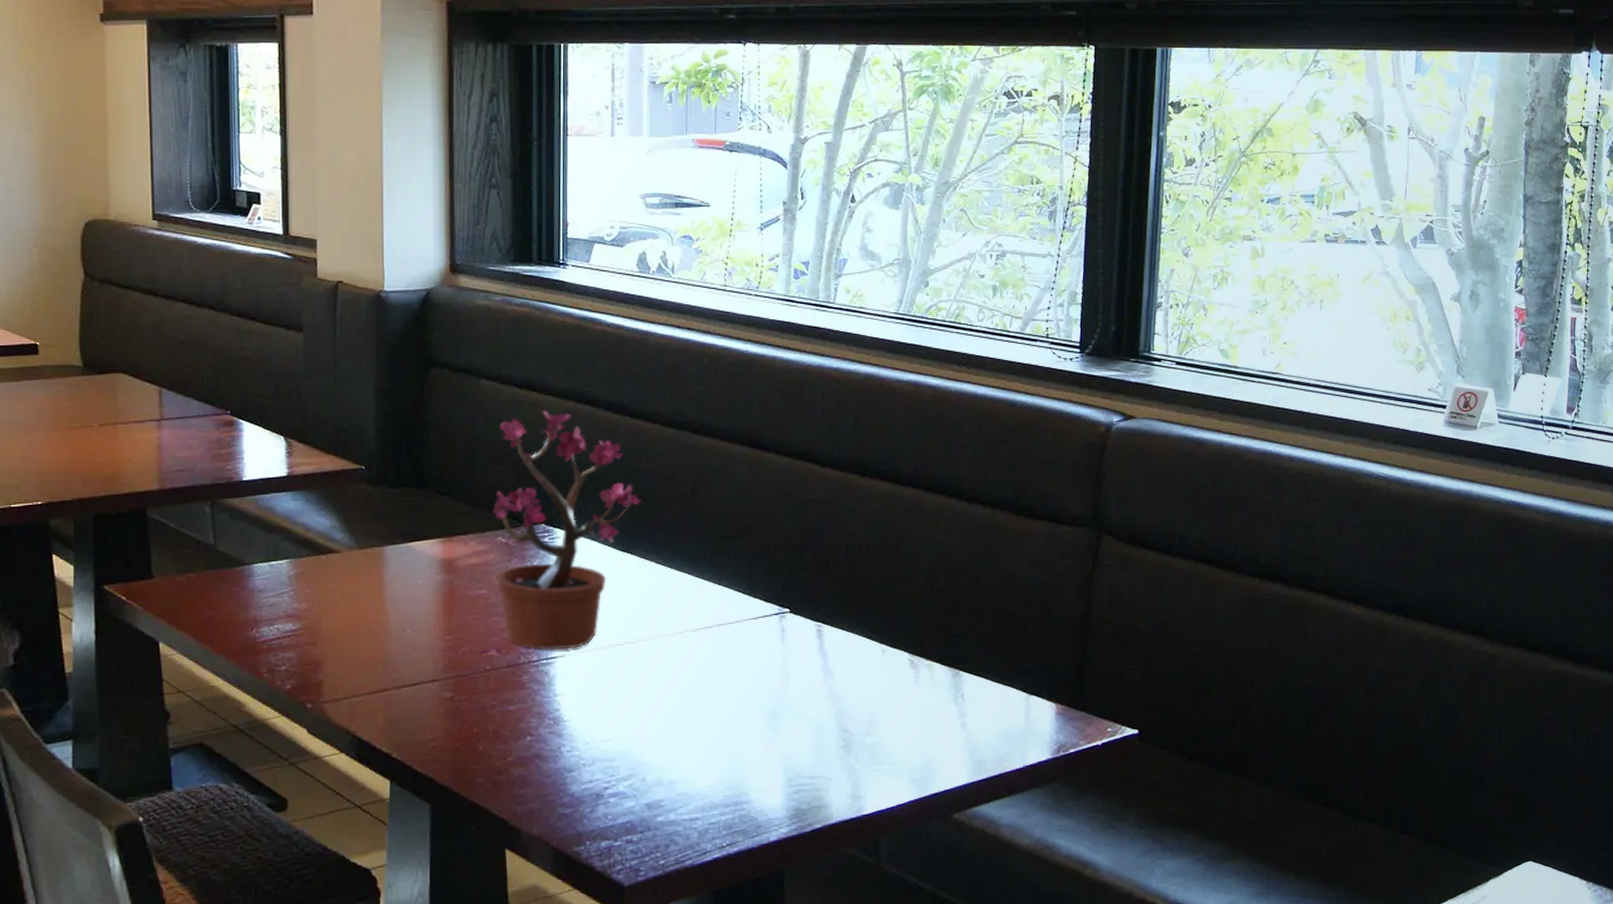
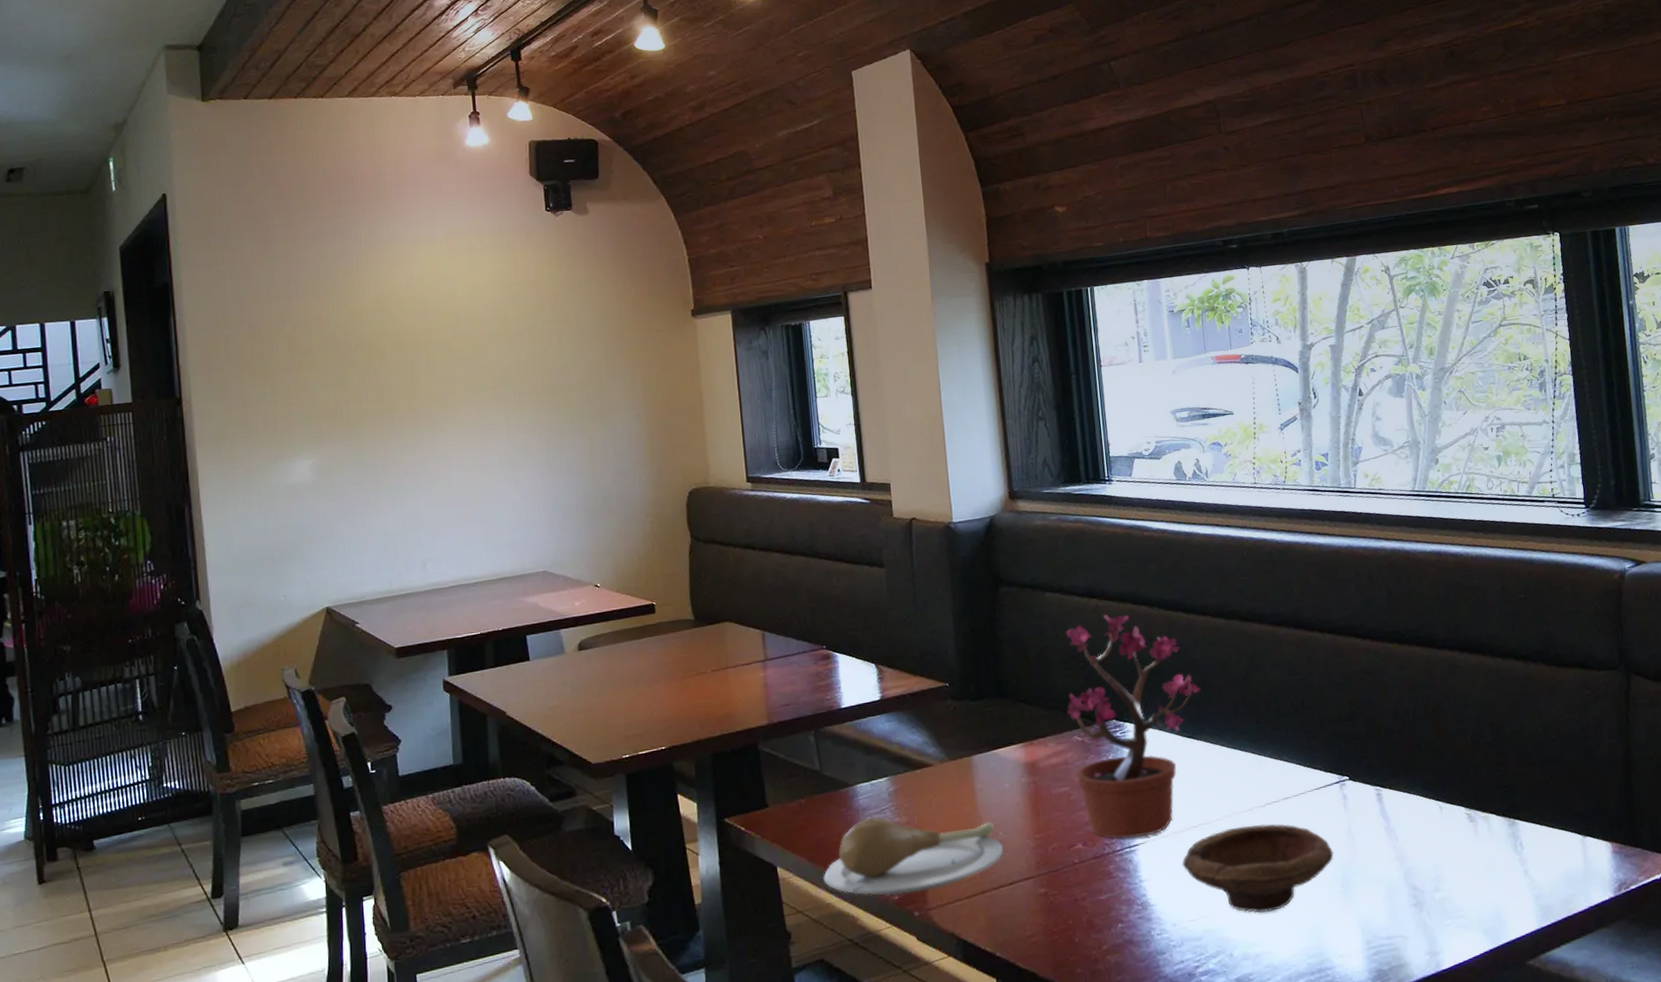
plate: none [209,600,409,685] -> present [823,817,1003,896]
bowl: none [601,649,764,740] -> present [1182,823,1334,913]

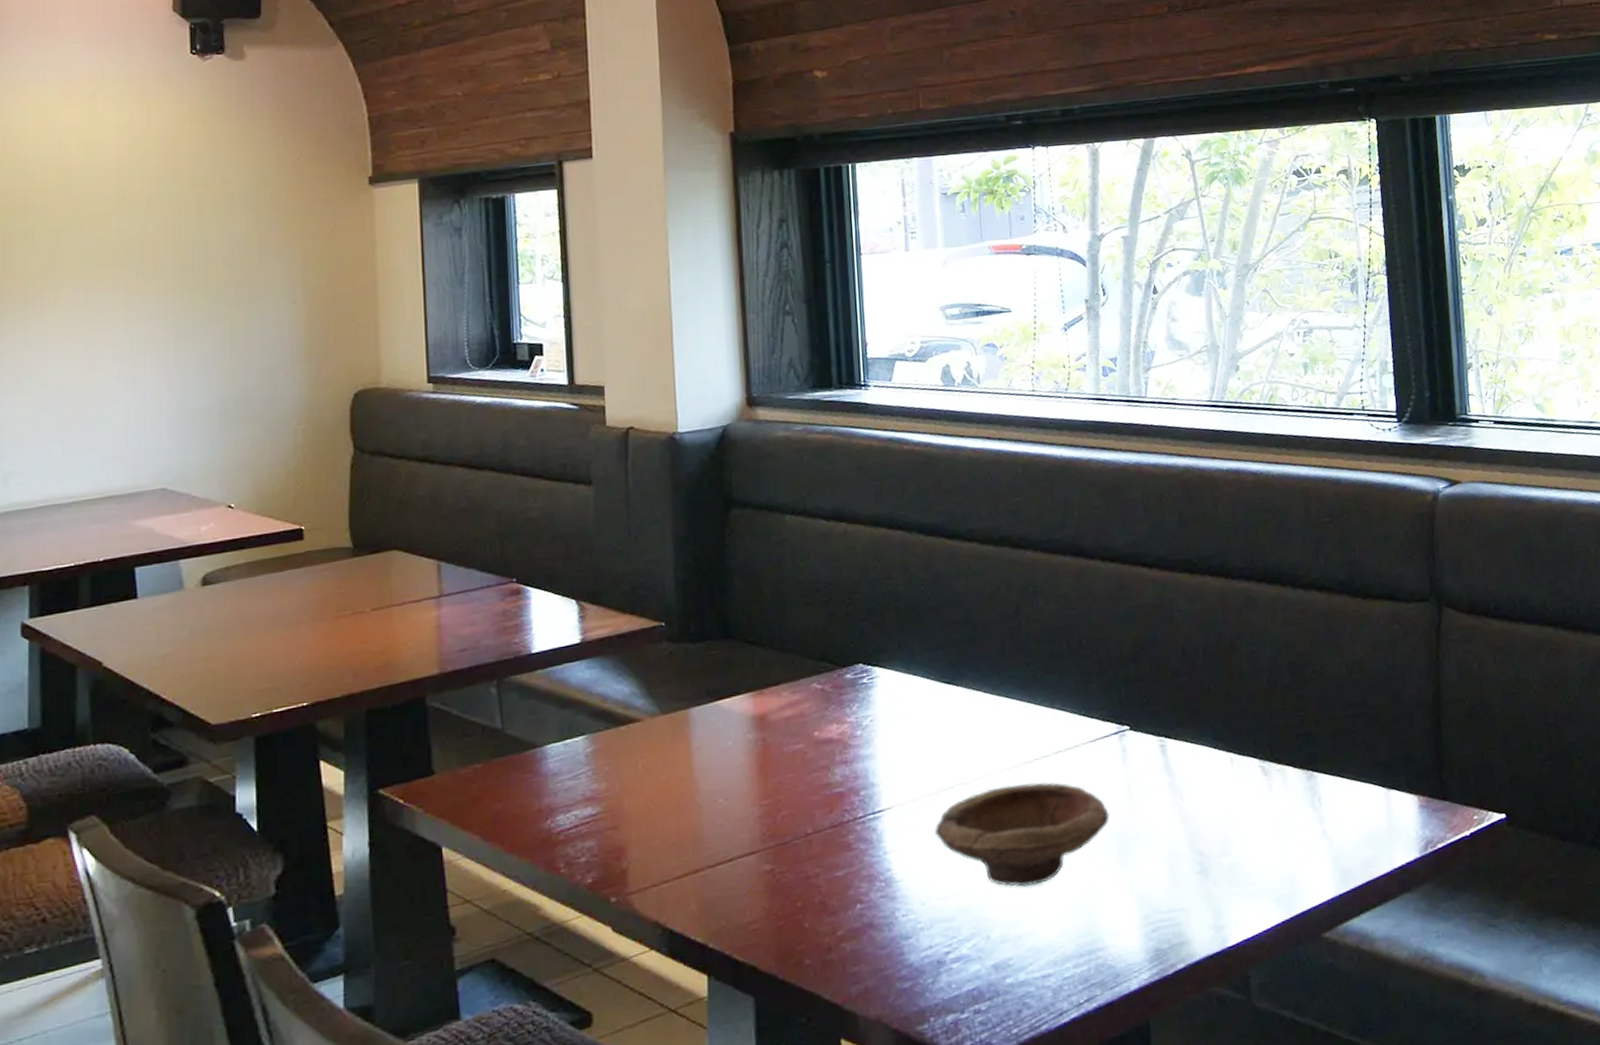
plate: present [823,817,1003,896] -> none [499,784,722,879]
potted plant: present [1066,614,1201,850] -> none [799,540,963,819]

